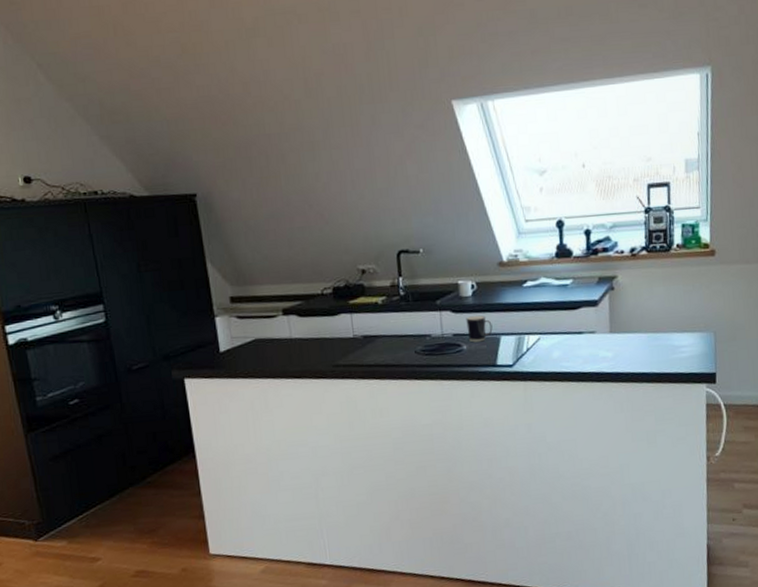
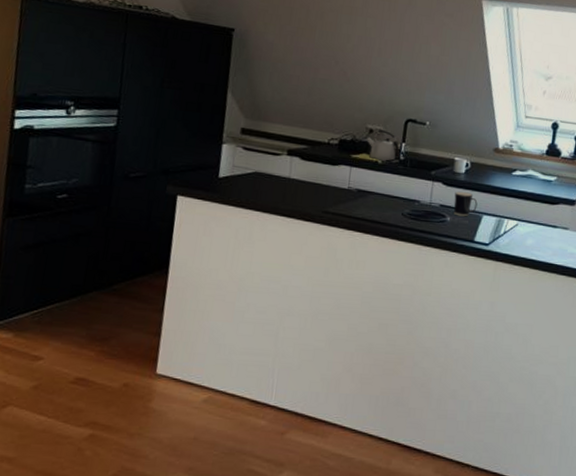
kettle: none [360,267,398,302] -> present [367,129,400,162]

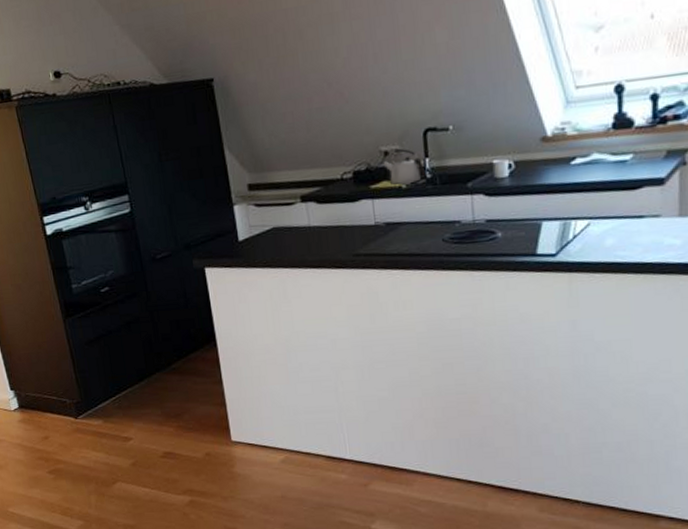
mug: present [453,191,478,217] -> none [501,198,533,229]

